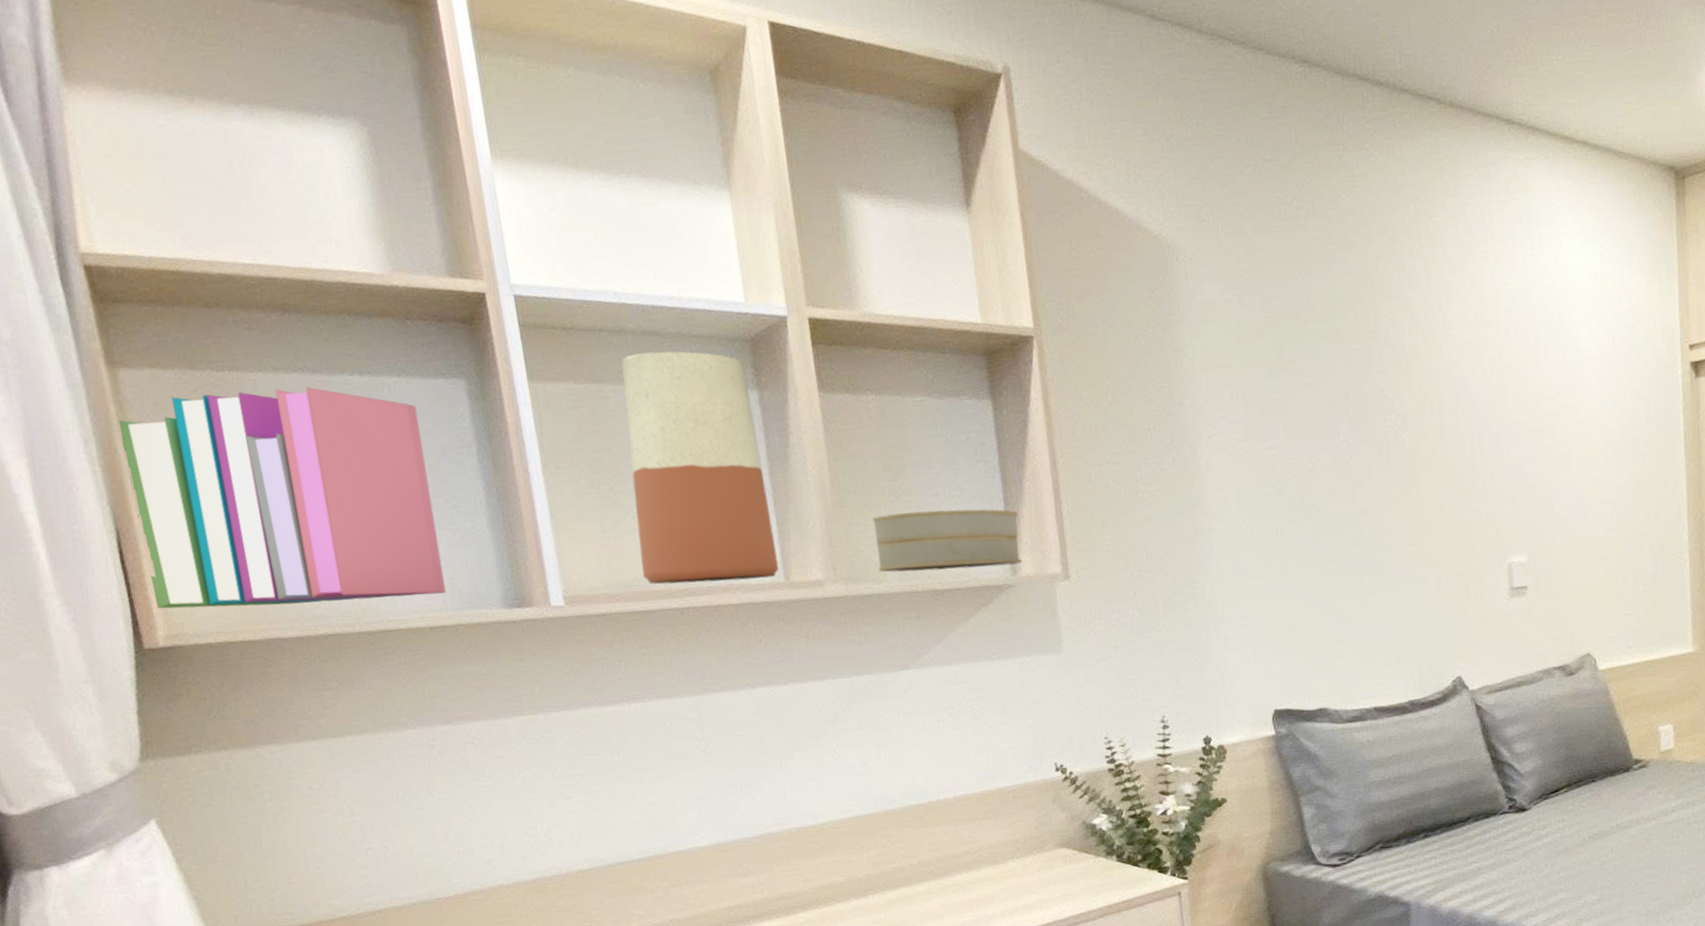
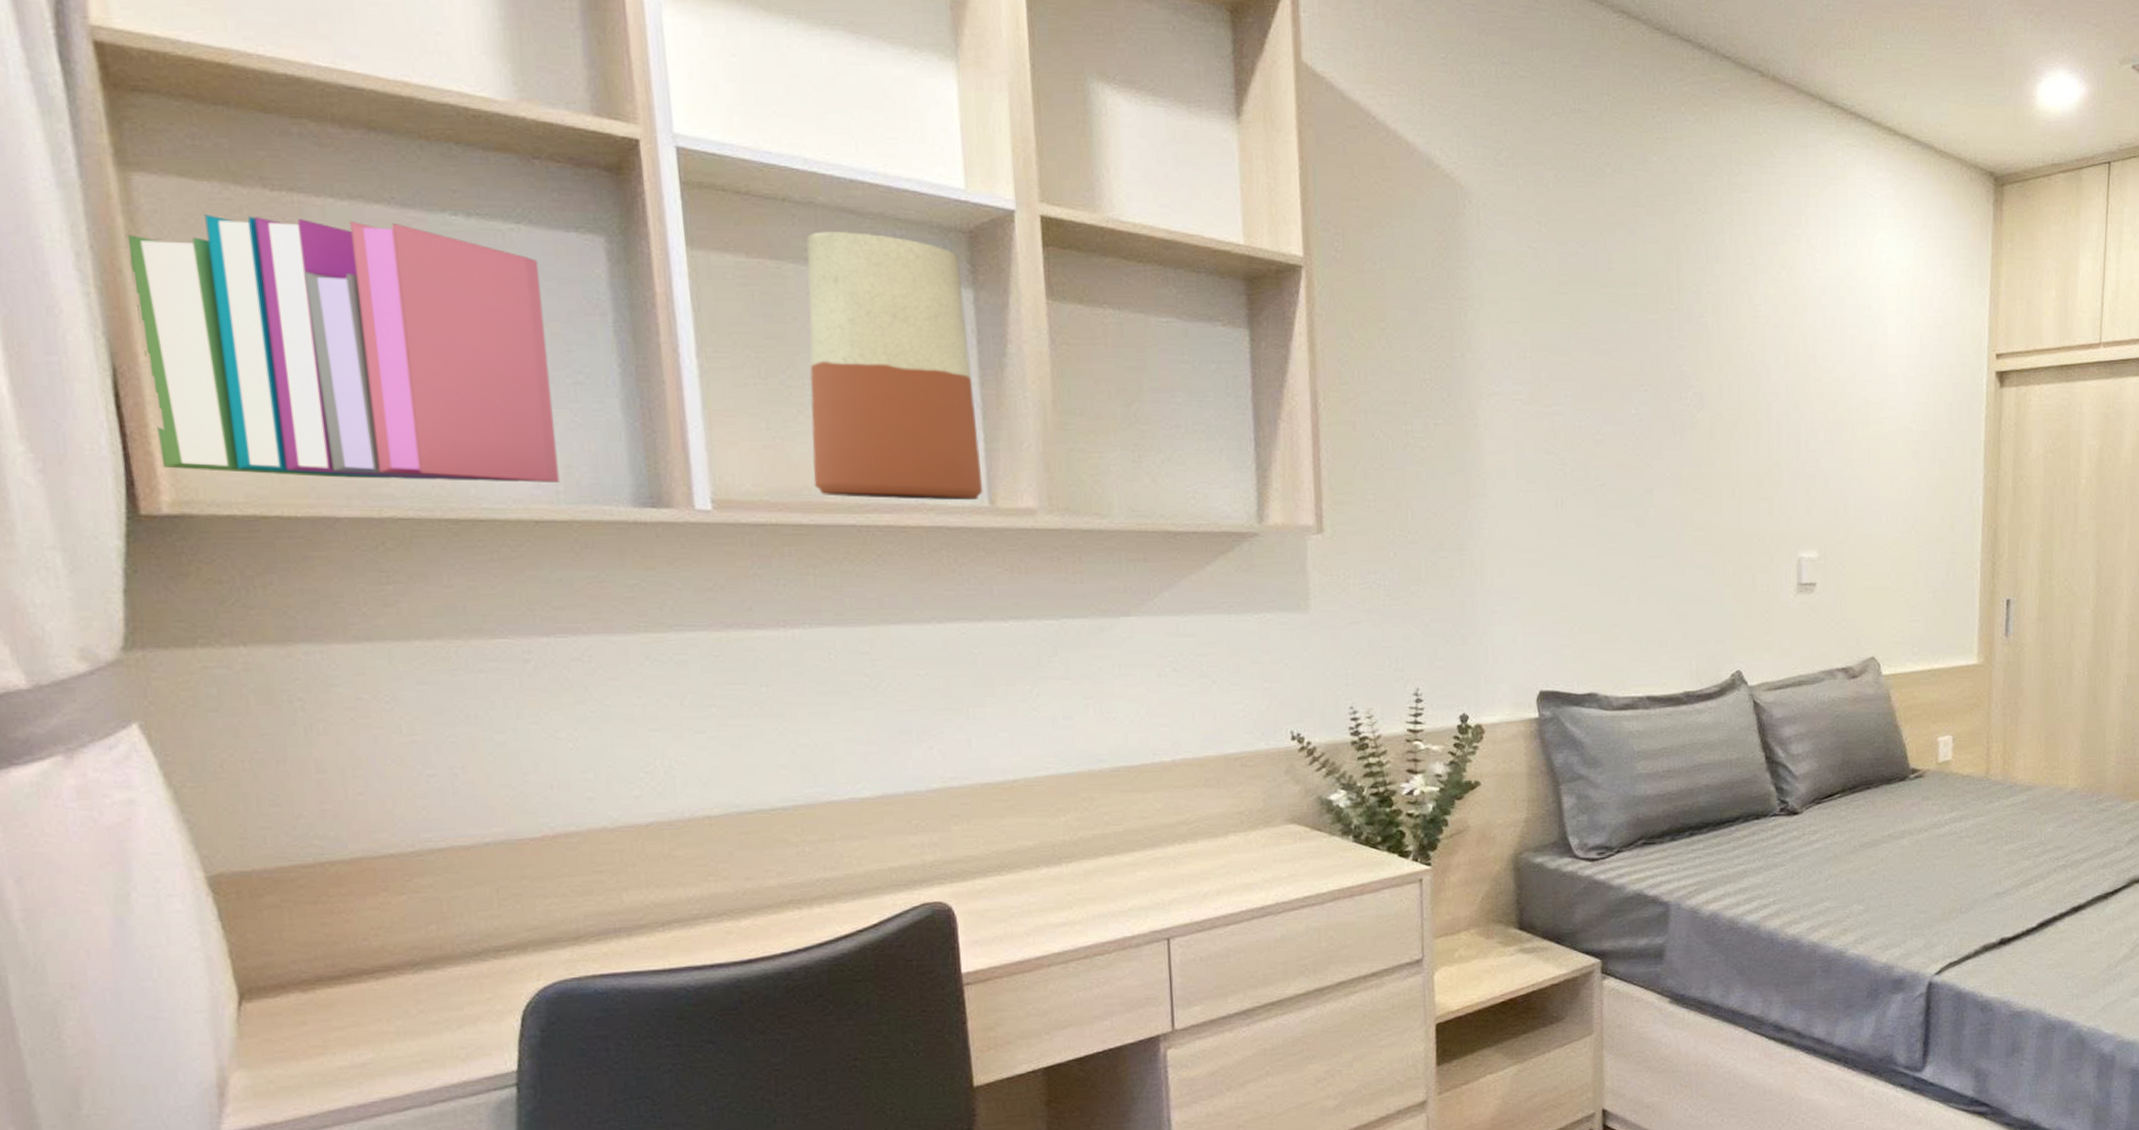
decorative box: present [872,509,1023,572] -> none [1100,442,1271,512]

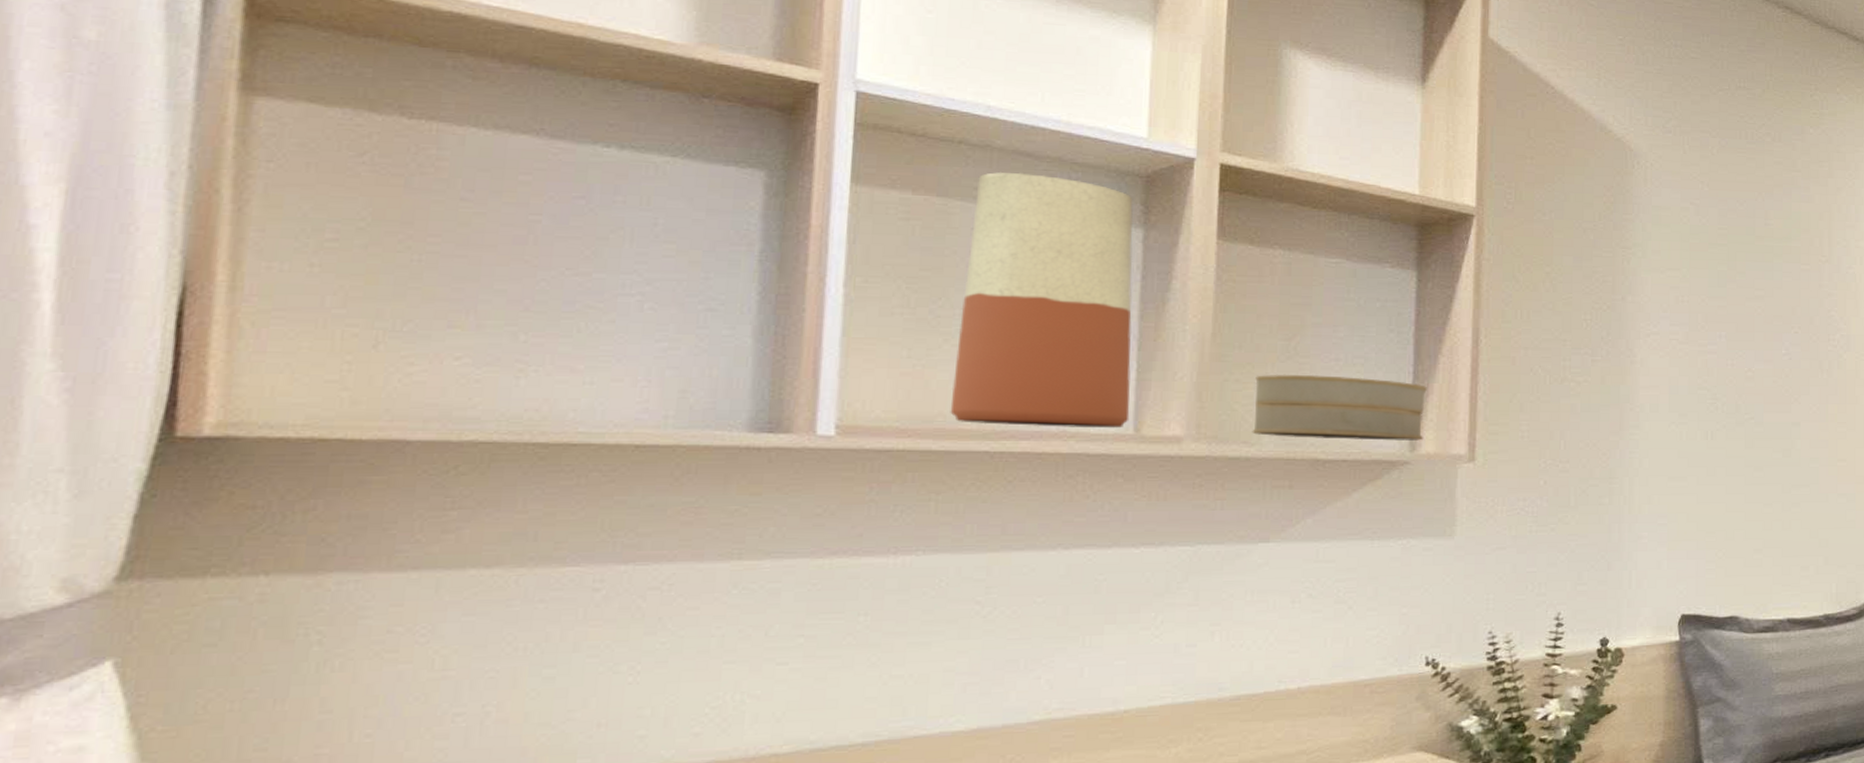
books: present [125,214,560,482] -> none [215,139,689,407]
decorative box: none [1100,442,1271,512] -> present [1252,374,1427,441]

